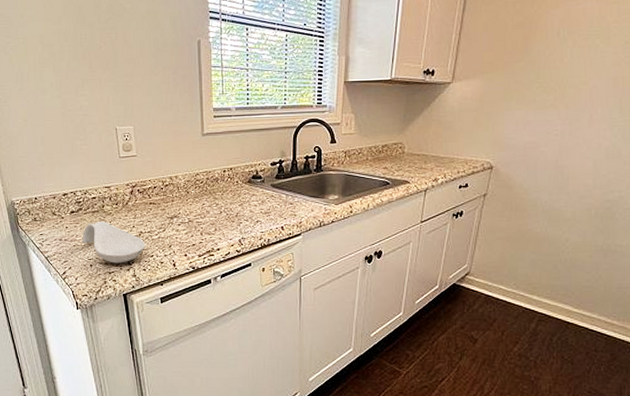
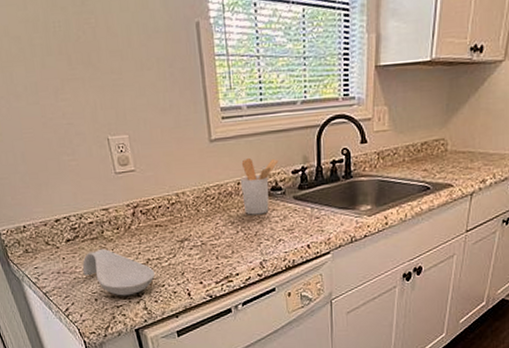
utensil holder: none [226,151,260,199] -> present [240,158,279,215]

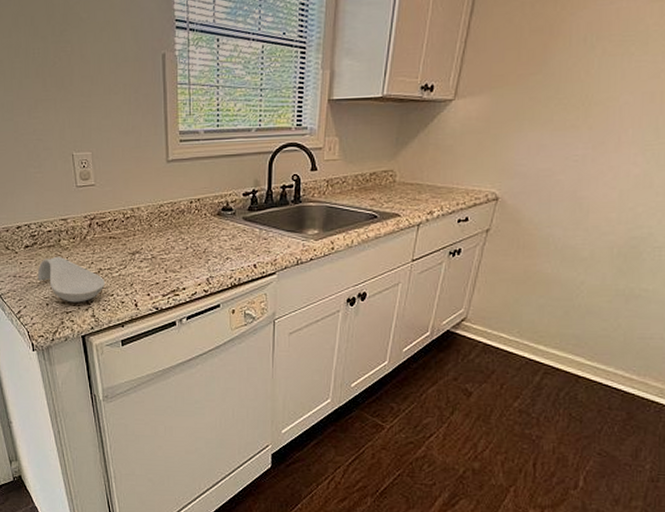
utensil holder: present [240,158,279,215] -> none [193,179,231,233]

